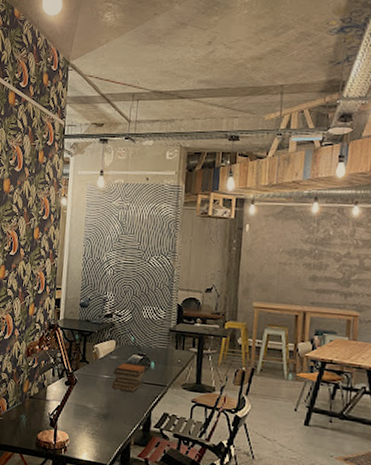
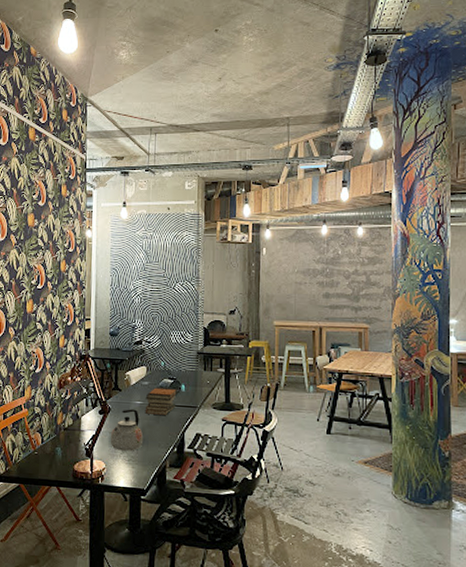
kettle: none [75,382,109,425] -> present [110,409,144,451]

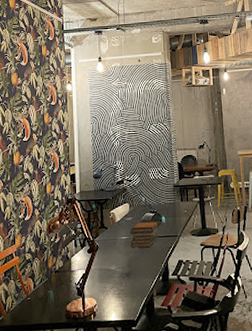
kettle: present [110,409,144,451] -> none [99,244,131,286]

